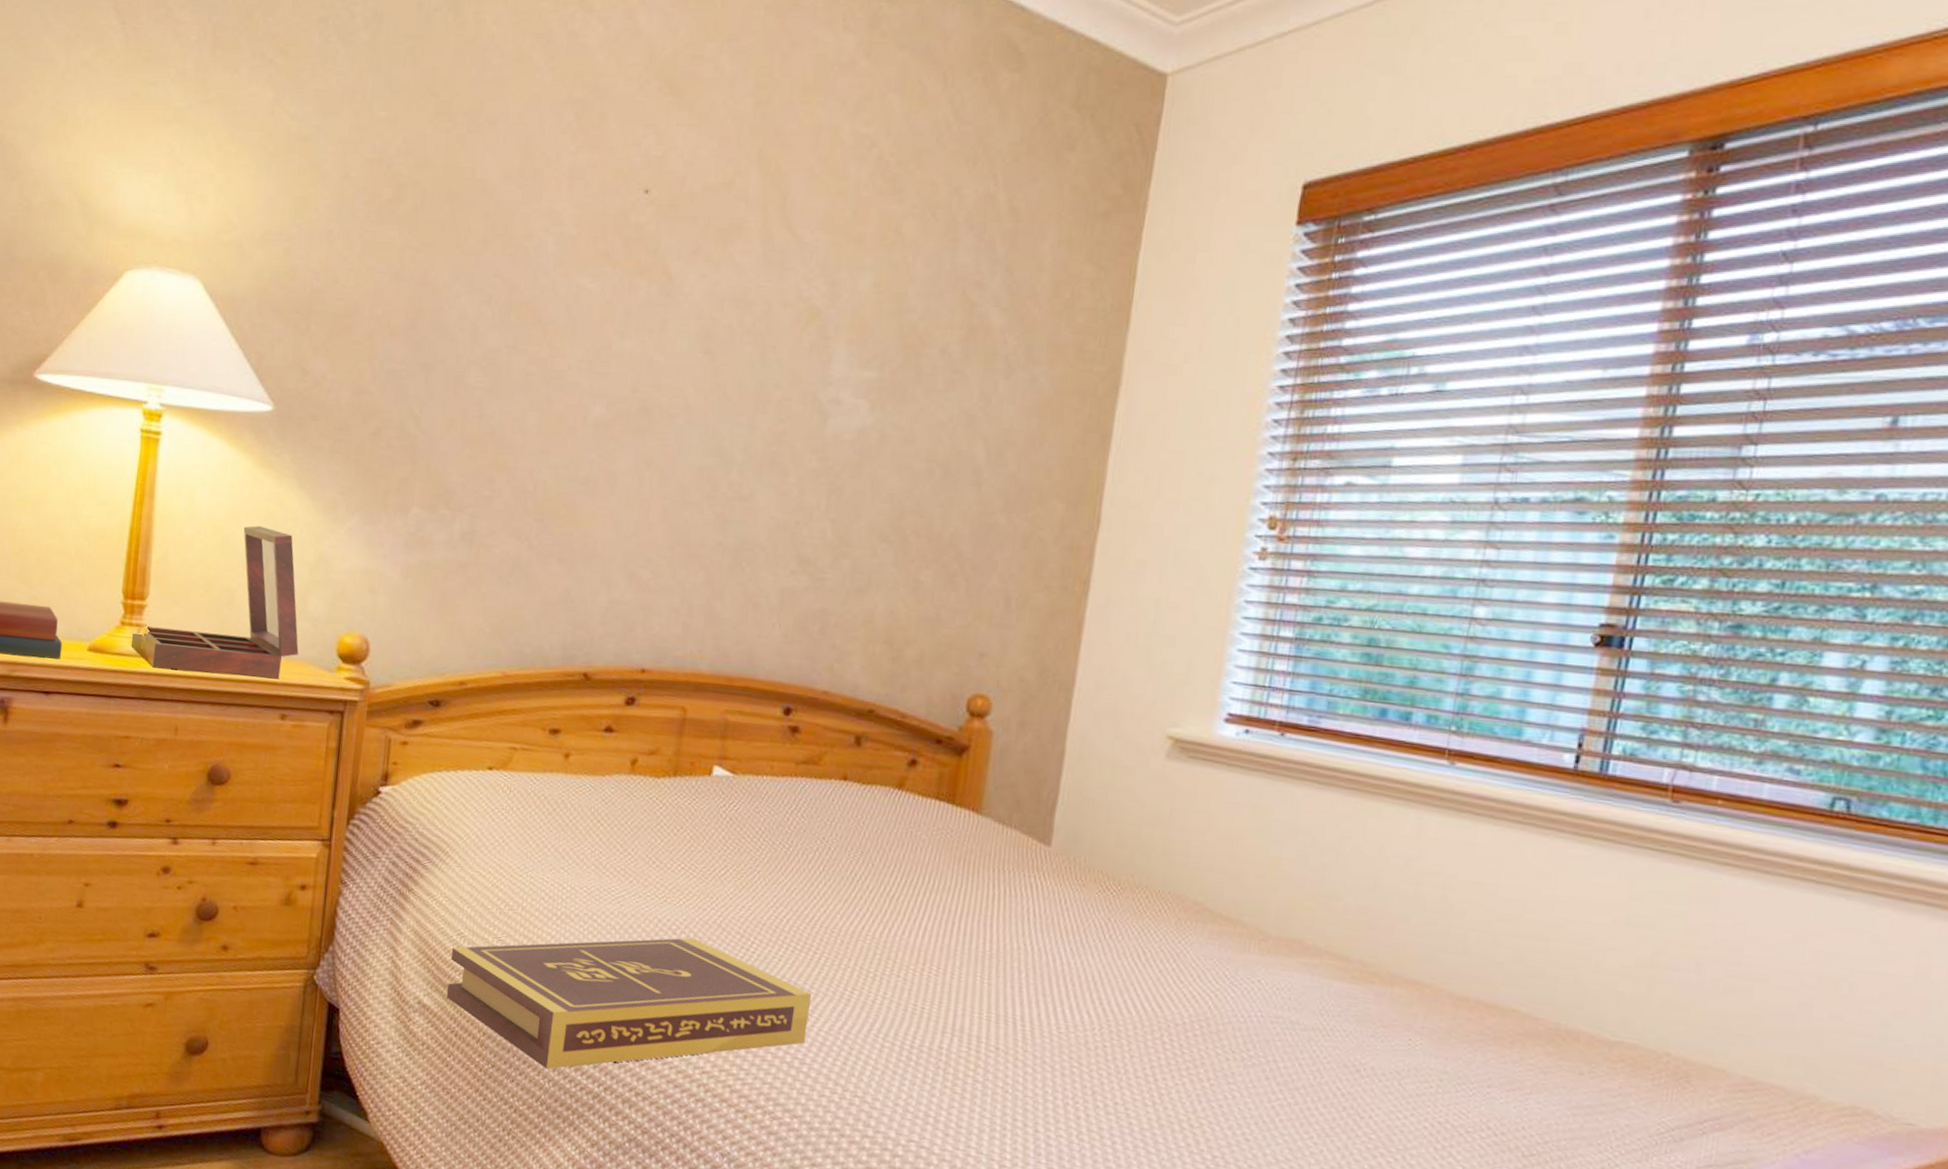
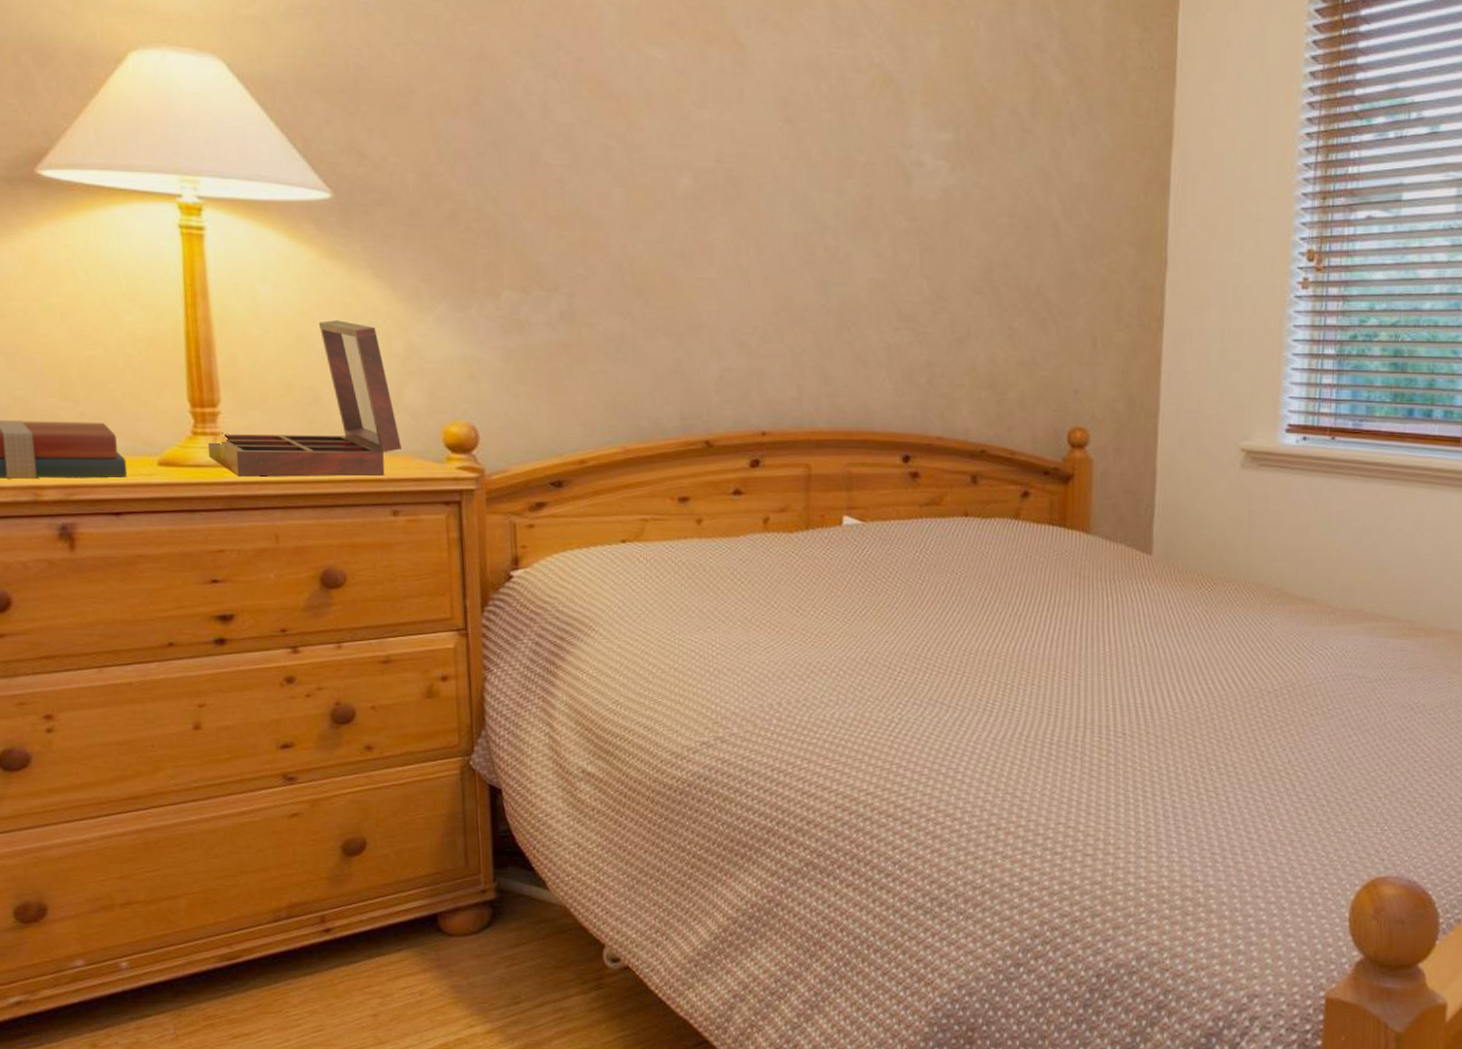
book: present [446,937,812,1069] -> none [609,675,958,813]

